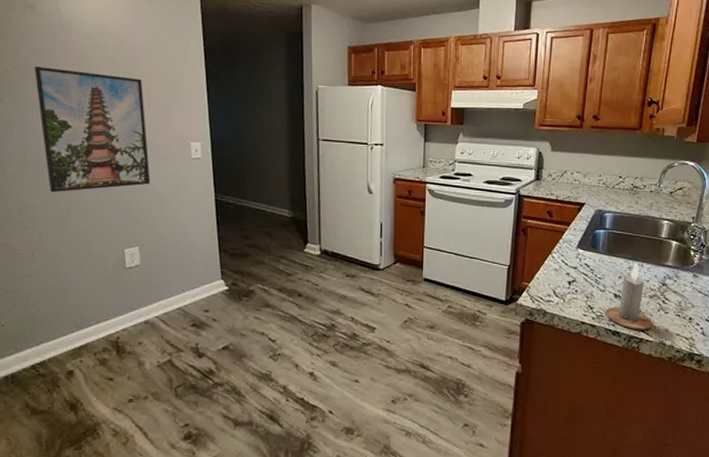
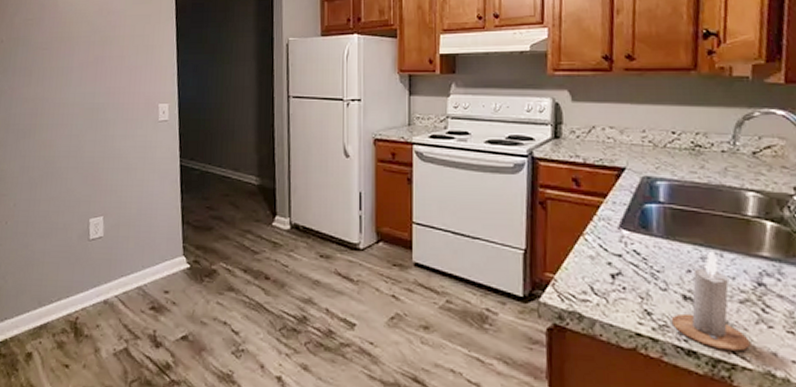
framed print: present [33,66,151,193] -> none [24,36,119,159]

